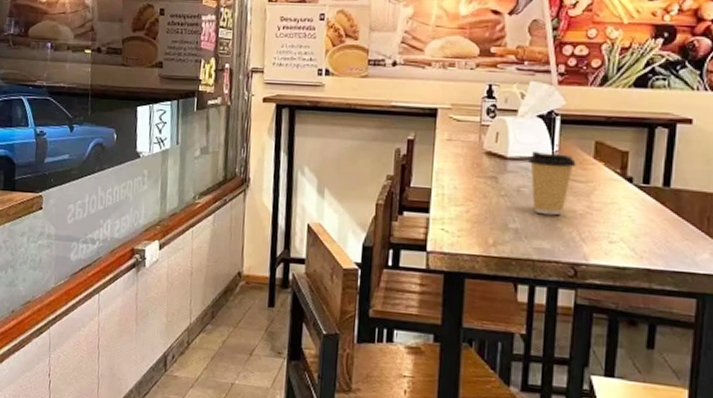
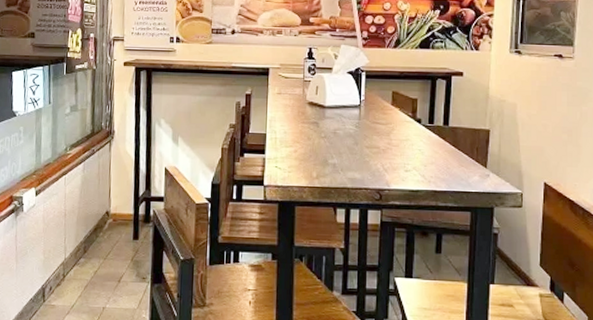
coffee cup: present [529,150,576,216] -> none [342,100,378,152]

